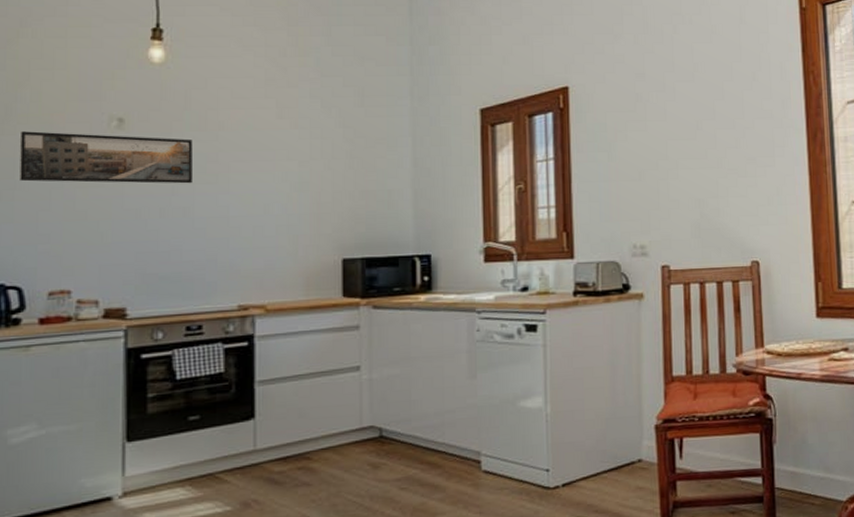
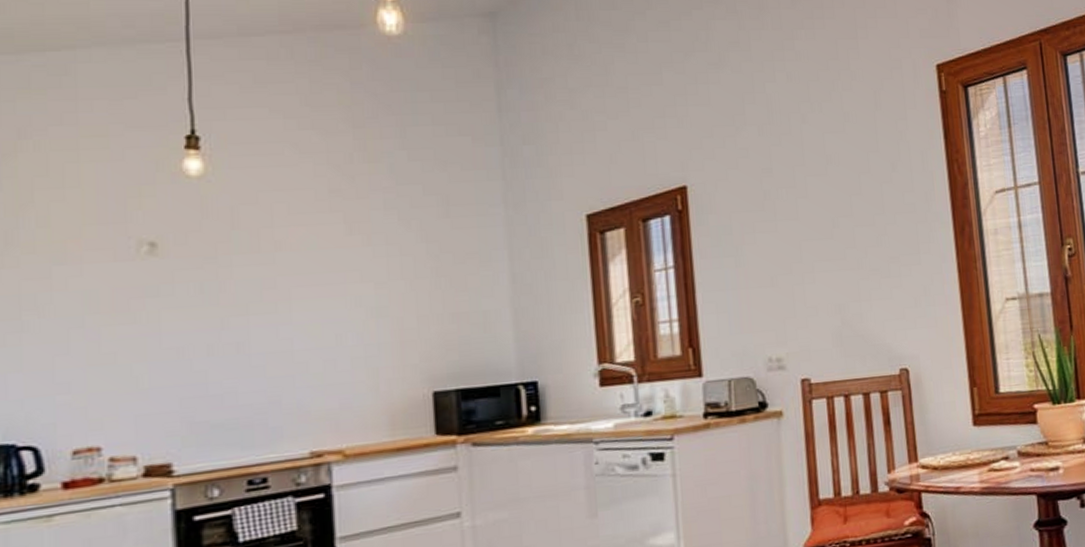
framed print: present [19,131,193,184] -> none [24,262,246,322]

